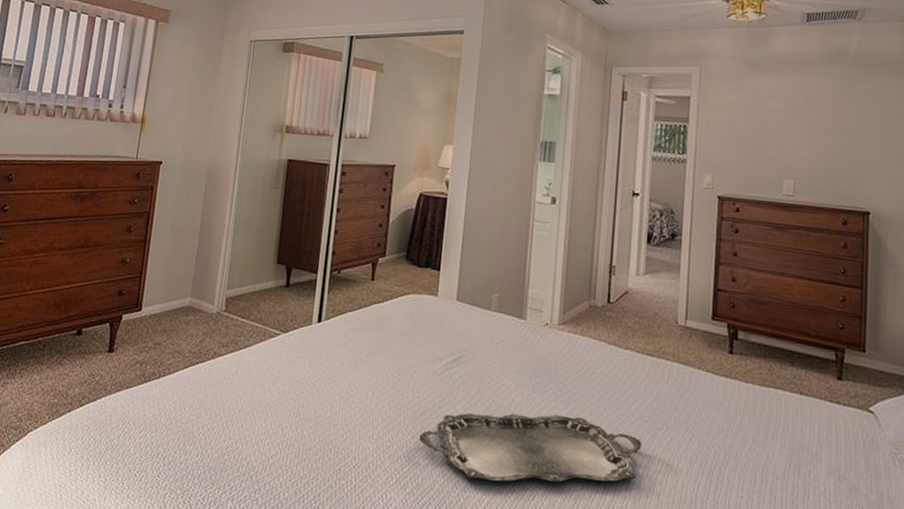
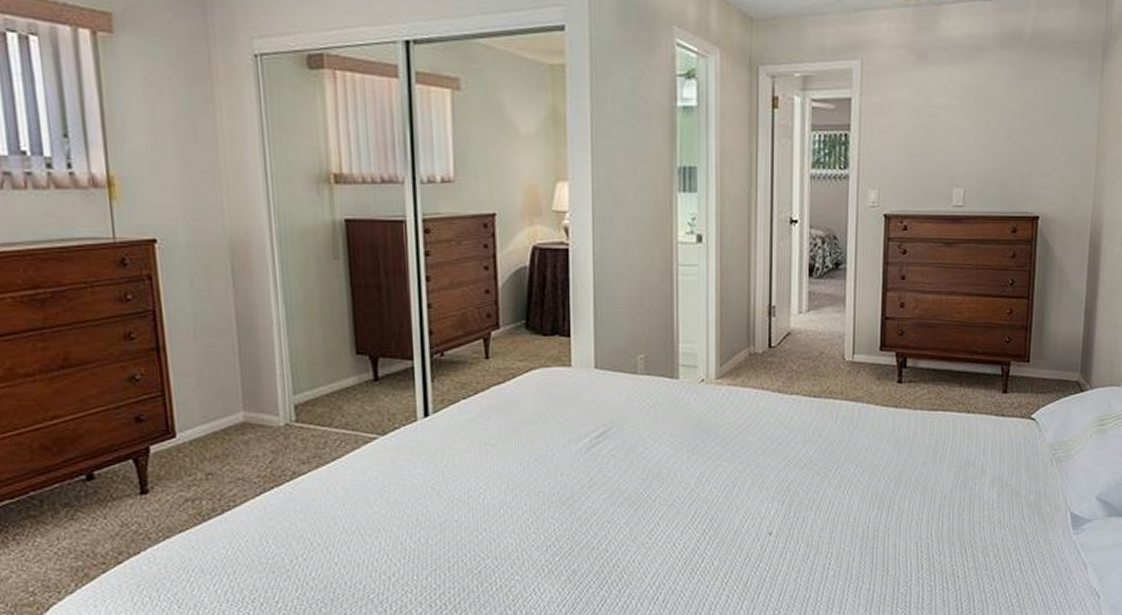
serving tray: present [419,412,642,483] -> none [569,472,813,554]

